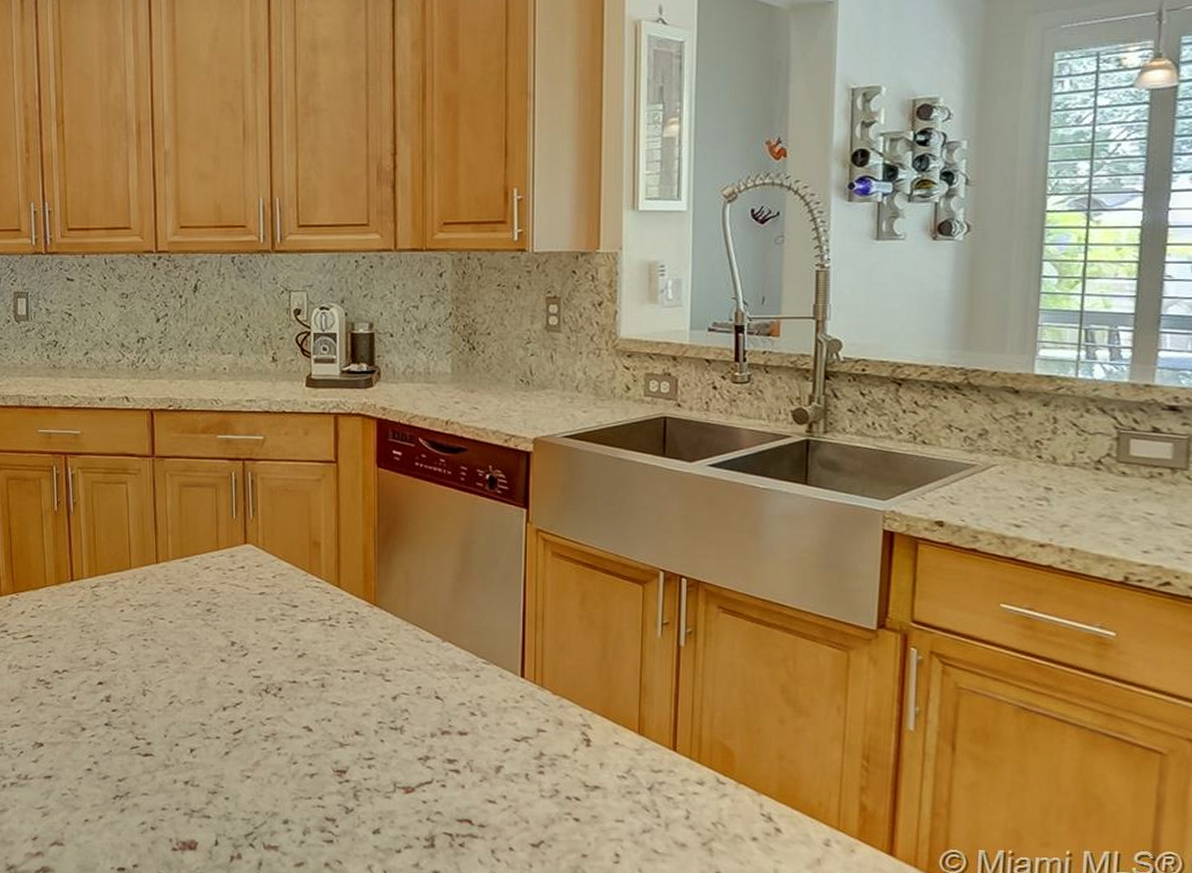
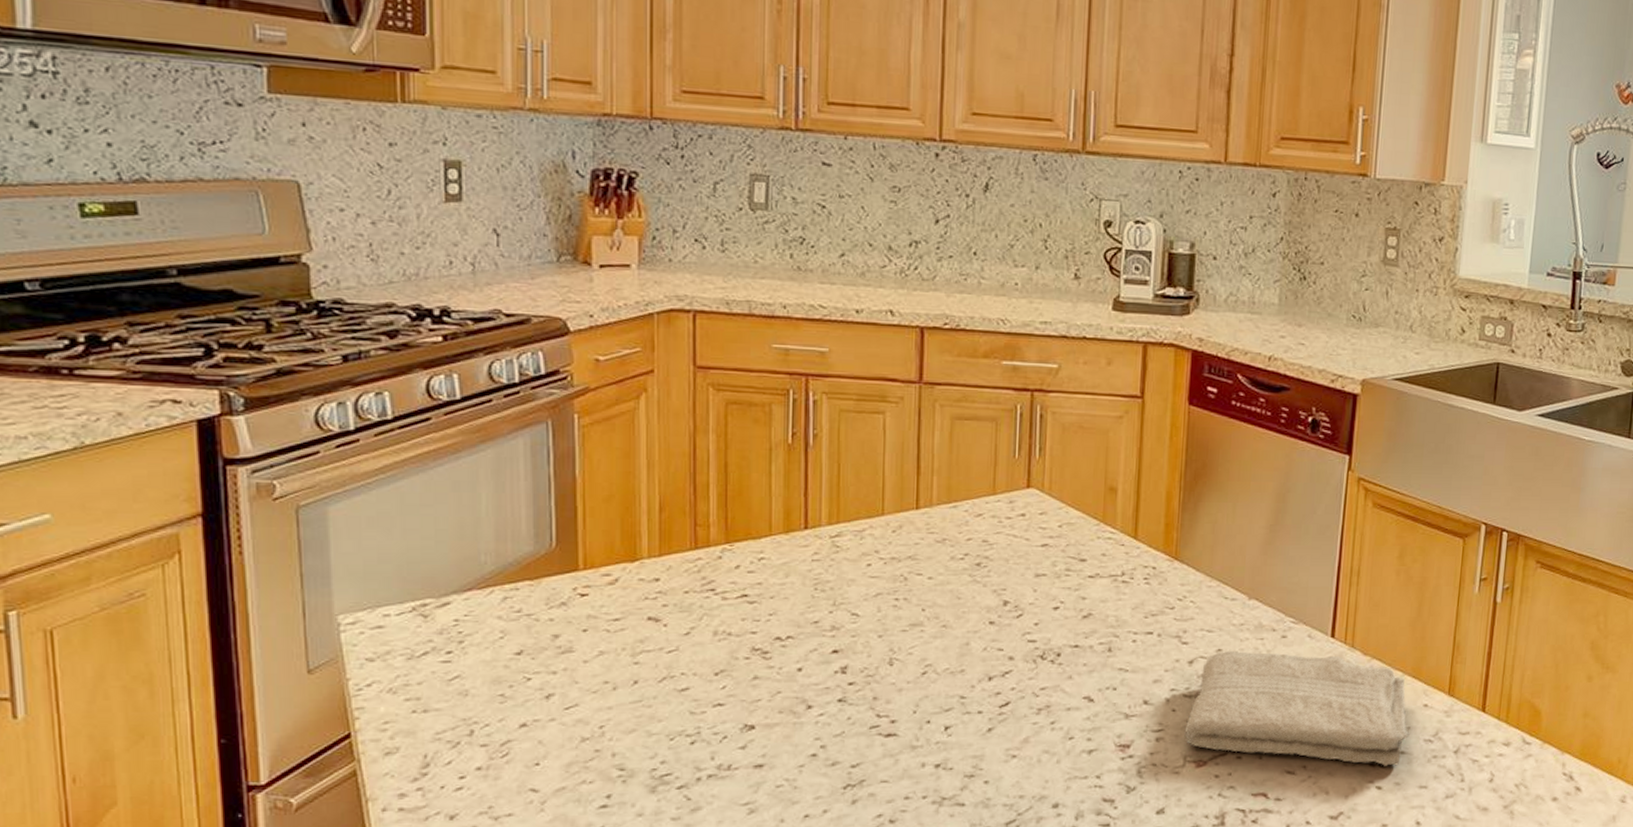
washcloth: none [393,688,603,800] -> present [1184,650,1410,766]

